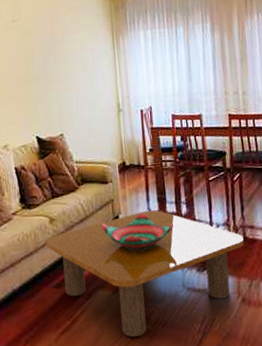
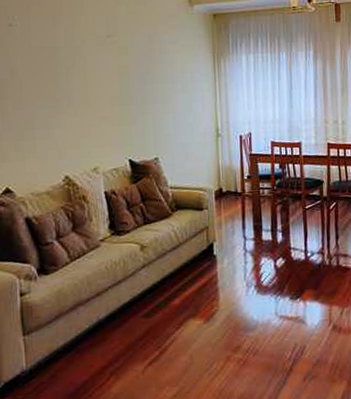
coffee table: present [45,210,245,337] -> none [135,238,338,366]
decorative bowl: present [101,212,175,250] -> none [195,240,270,279]

